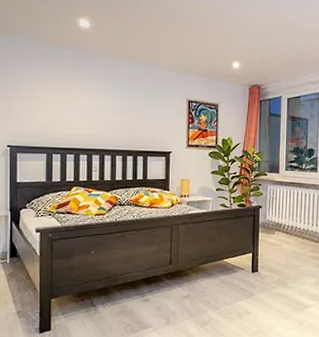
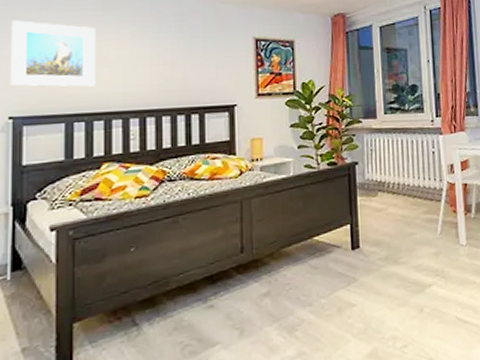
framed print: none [7,71,69,128] -> present [9,20,95,87]

